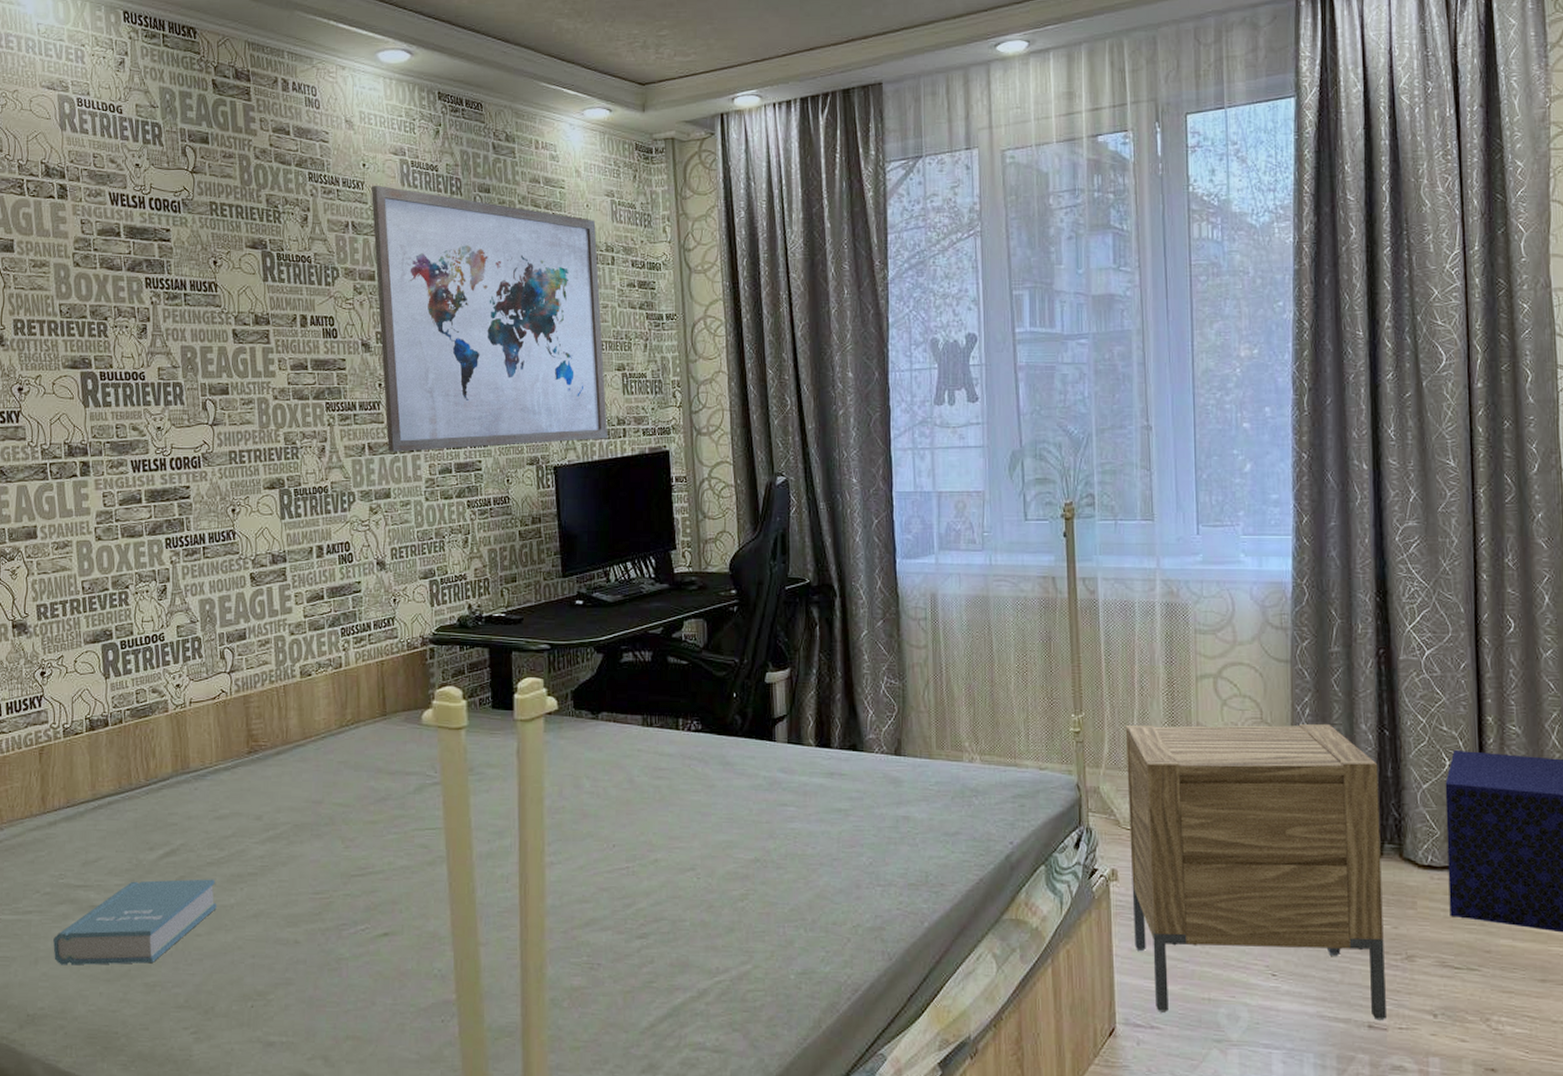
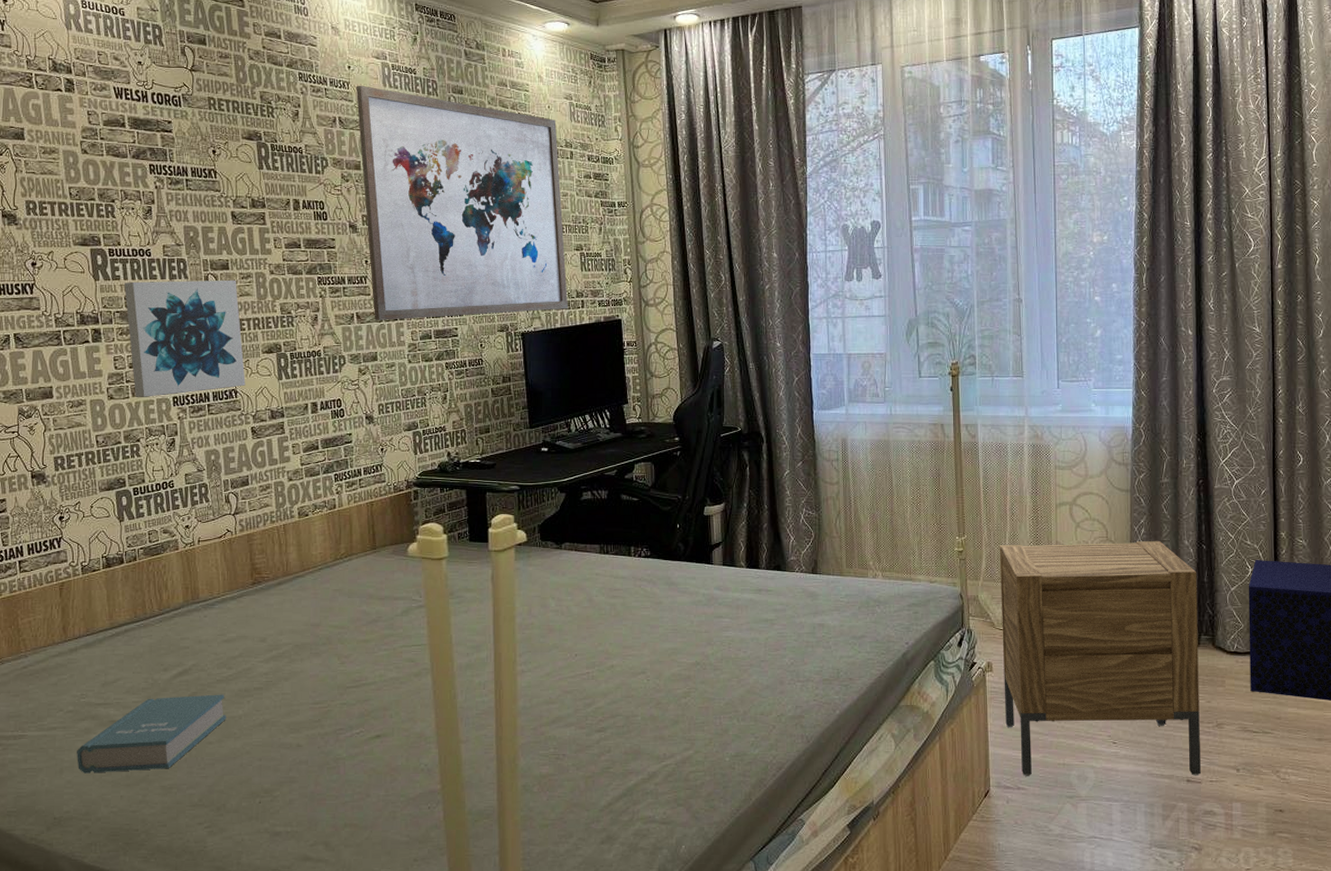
wall art: none [116,406,245,538] -> present [124,279,246,397]

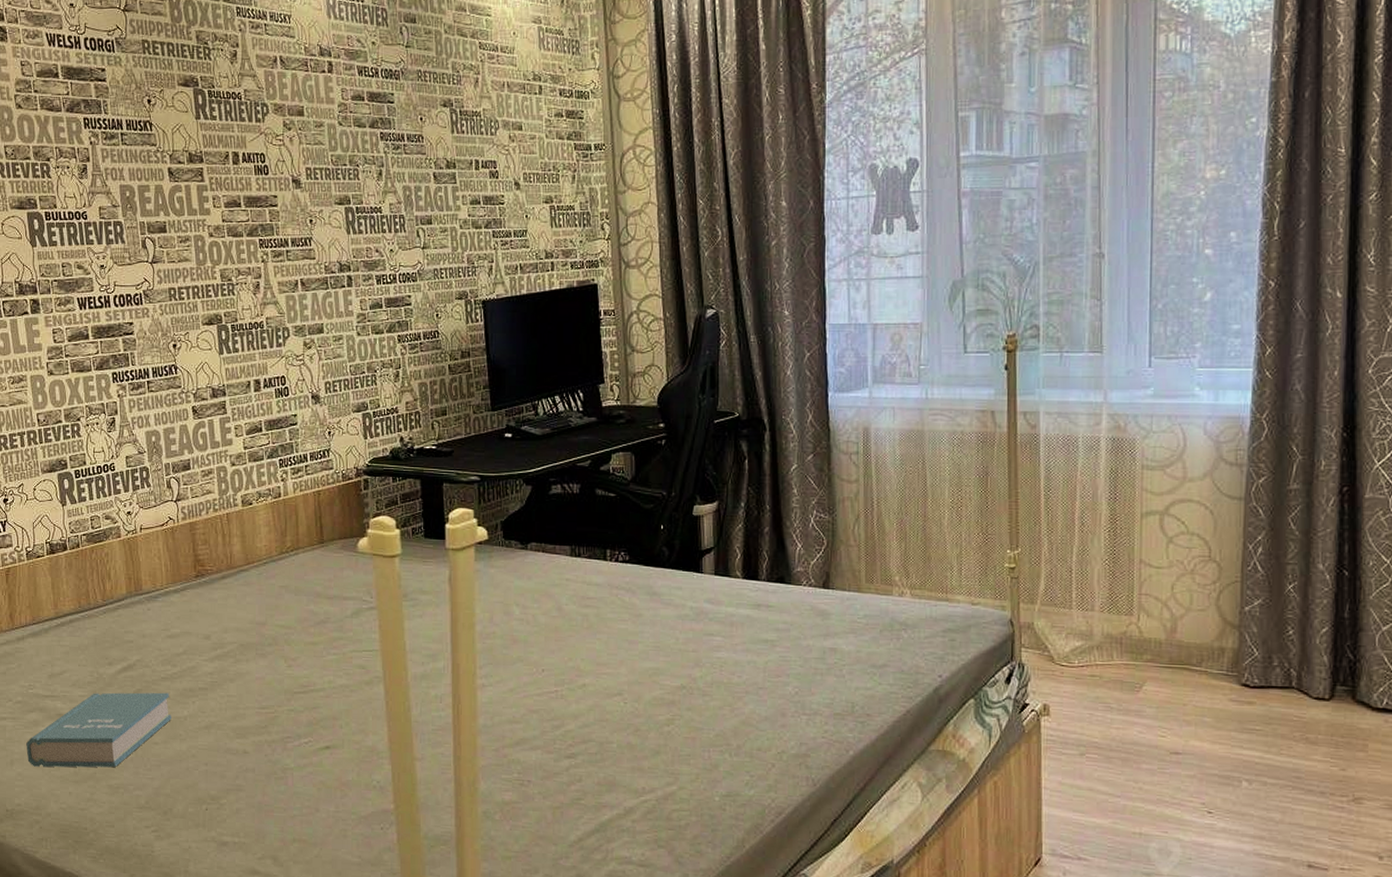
wall art: present [124,279,246,397] -> none [62,243,186,373]
wall art: present [355,85,569,320] -> none [298,18,536,287]
nightstand: present [999,540,1201,776] -> none [1063,561,1334,861]

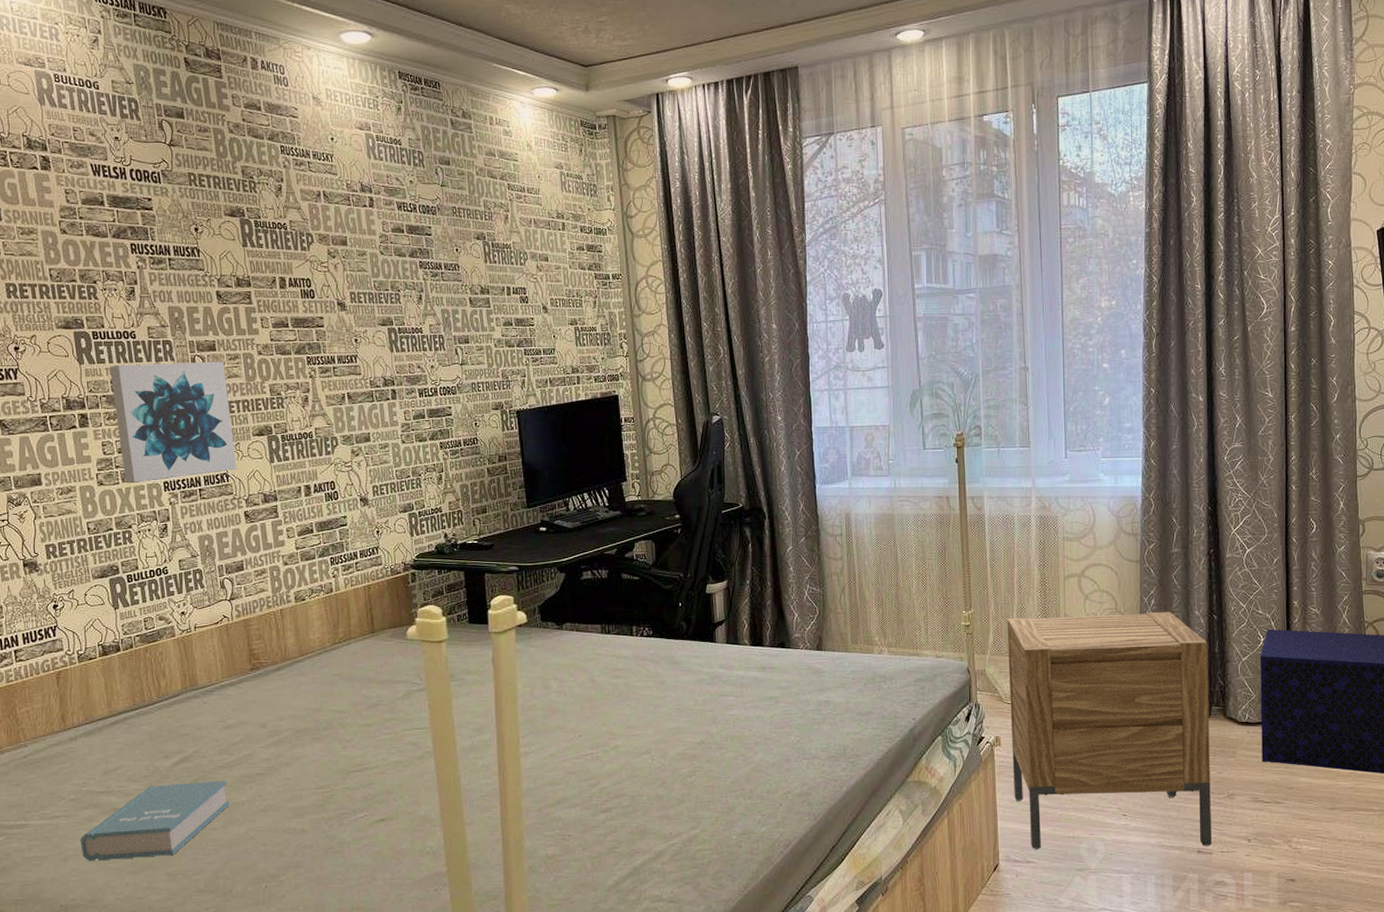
wall art: none [62,243,186,373] -> present [110,361,237,483]
nightstand: none [1063,561,1334,861] -> present [1006,611,1212,850]

